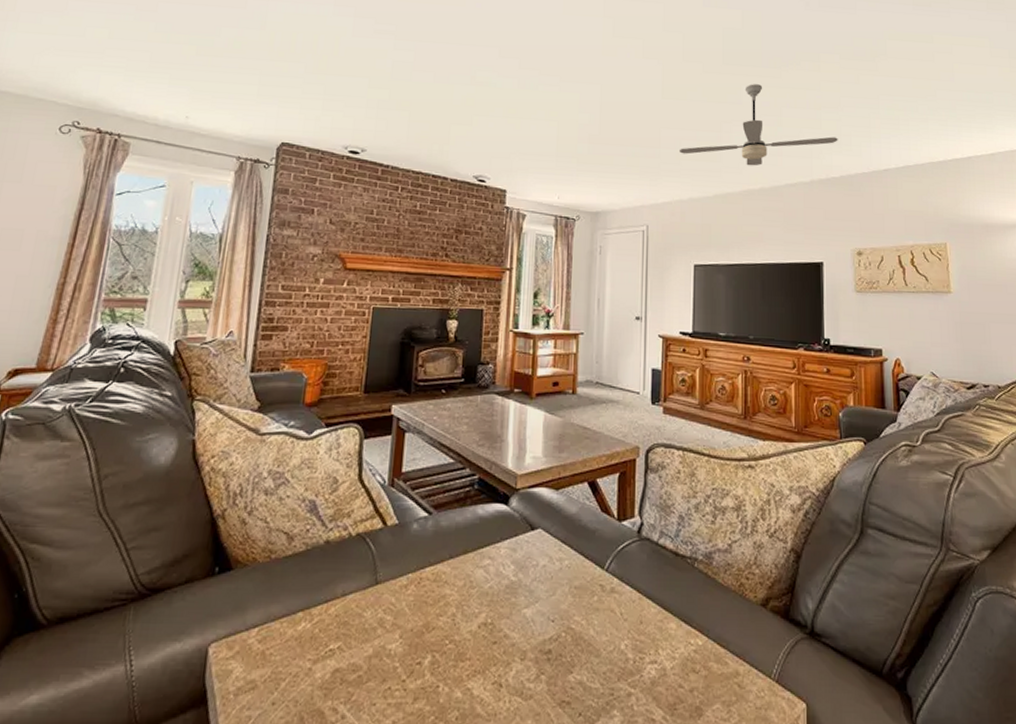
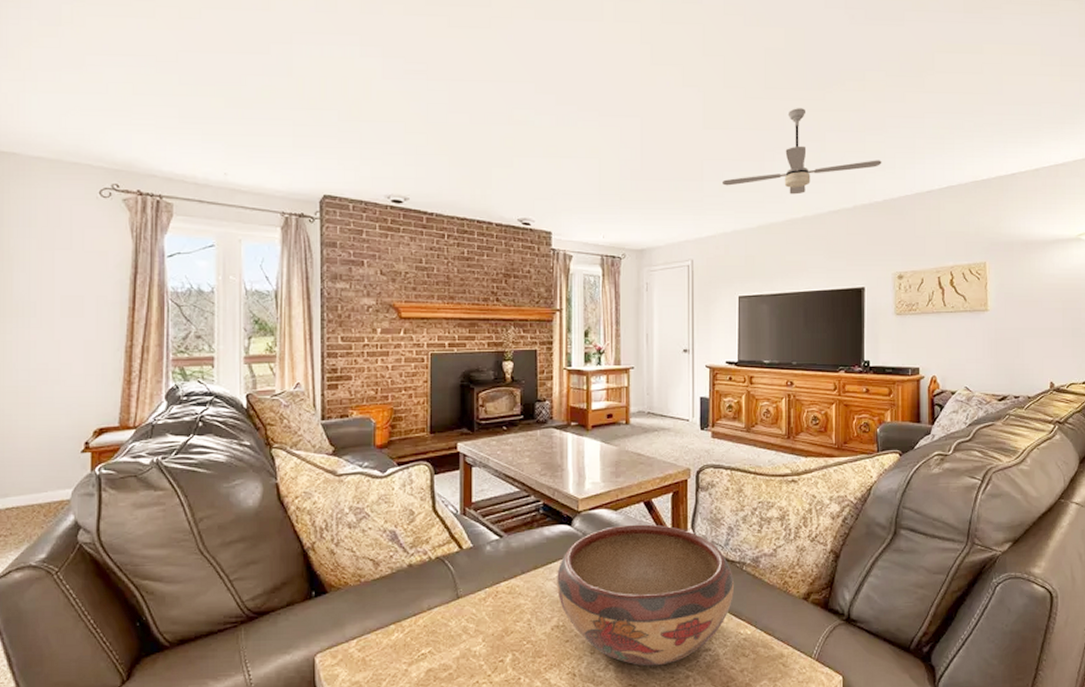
decorative bowl: none [487,507,685,679] -> present [557,524,735,666]

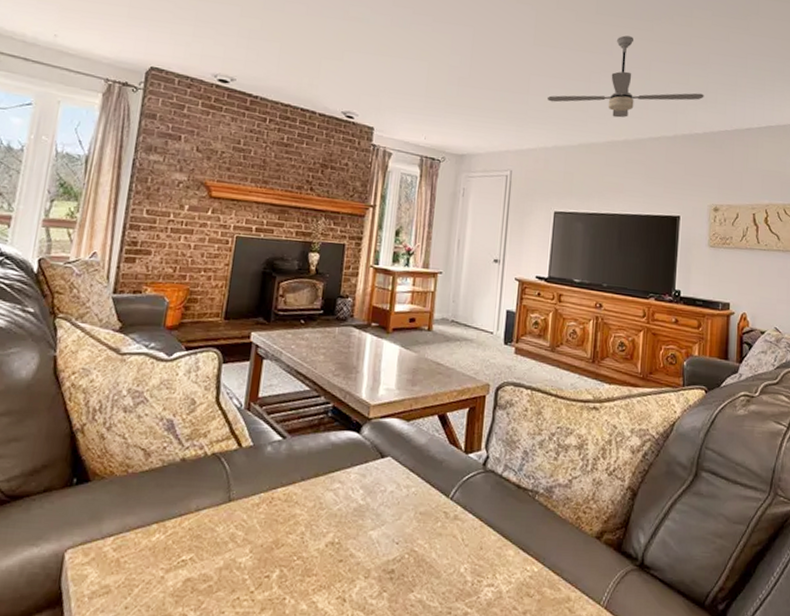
decorative bowl: present [557,524,735,666] -> none [336,437,525,599]

